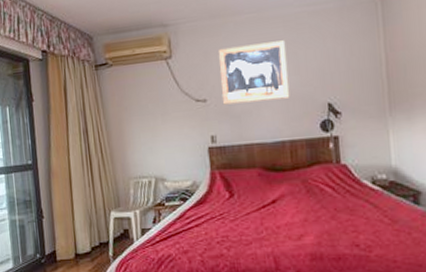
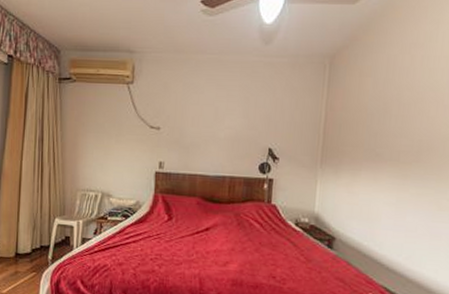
wall art: present [218,40,290,105] -> none [174,82,240,138]

